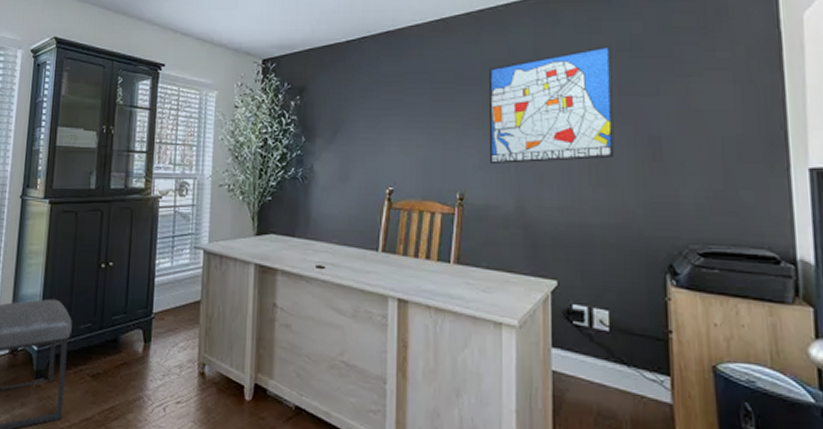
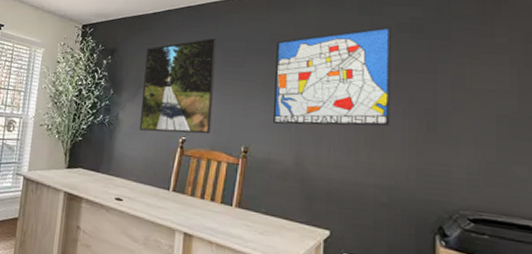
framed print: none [339,67,422,184] -> present [140,37,217,135]

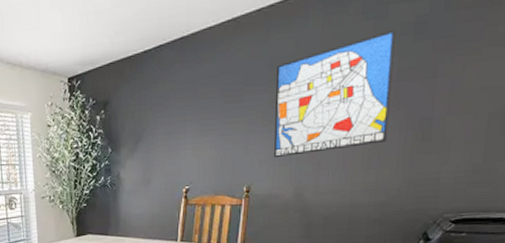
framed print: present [140,37,217,135] -> none [140,71,214,187]

